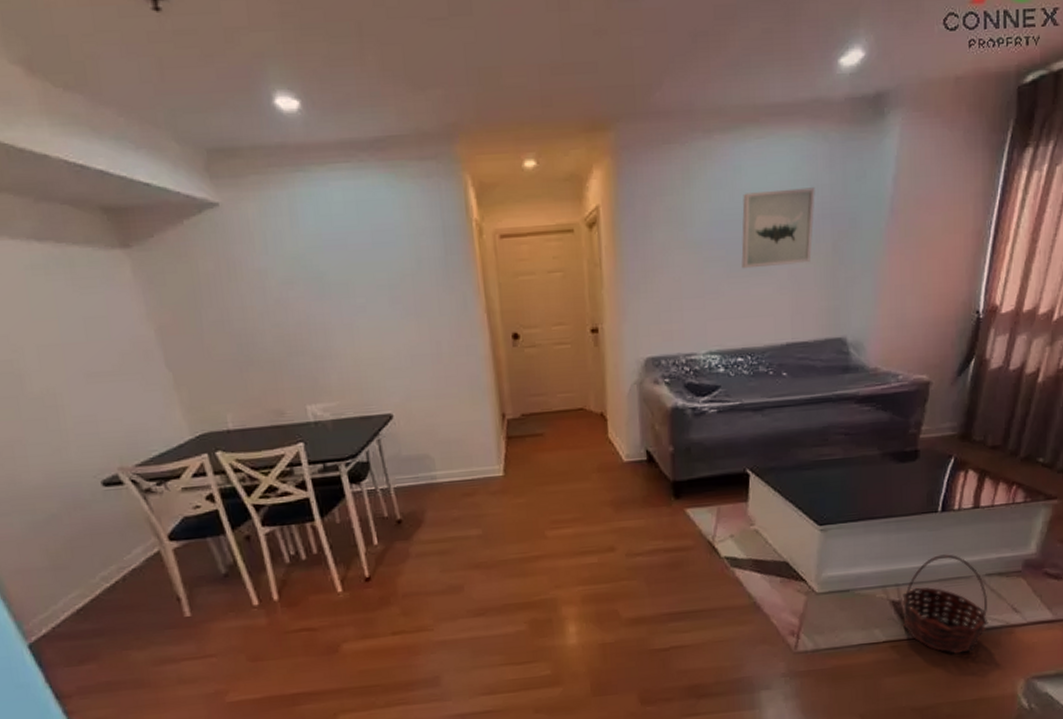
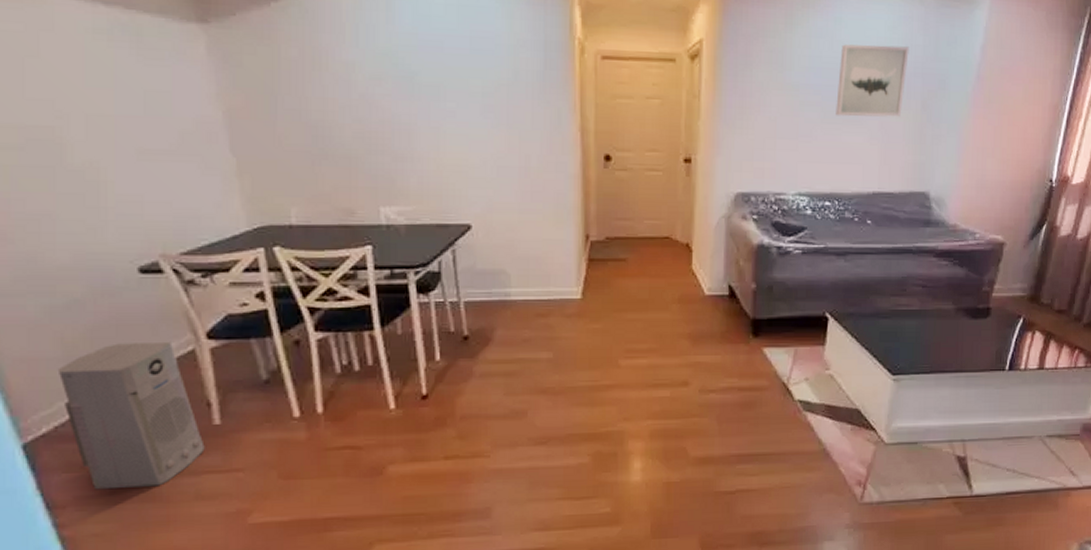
air purifier: none [48,545,181,680] -> present [59,341,205,490]
basket: present [901,554,989,654] -> none [966,413,1047,514]

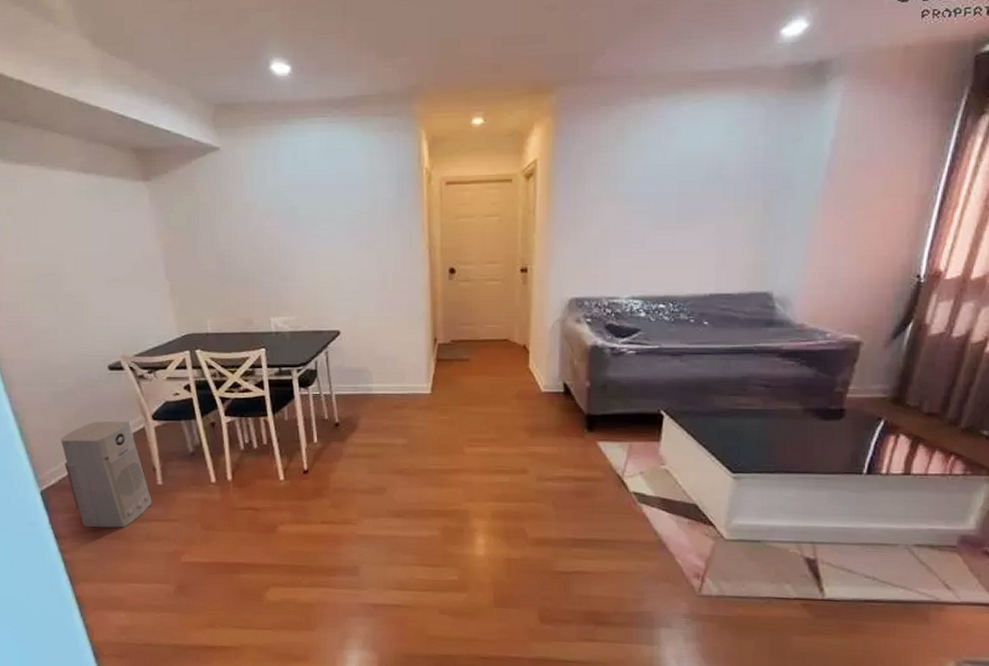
wall art: present [836,44,909,117] -> none [670,148,749,222]

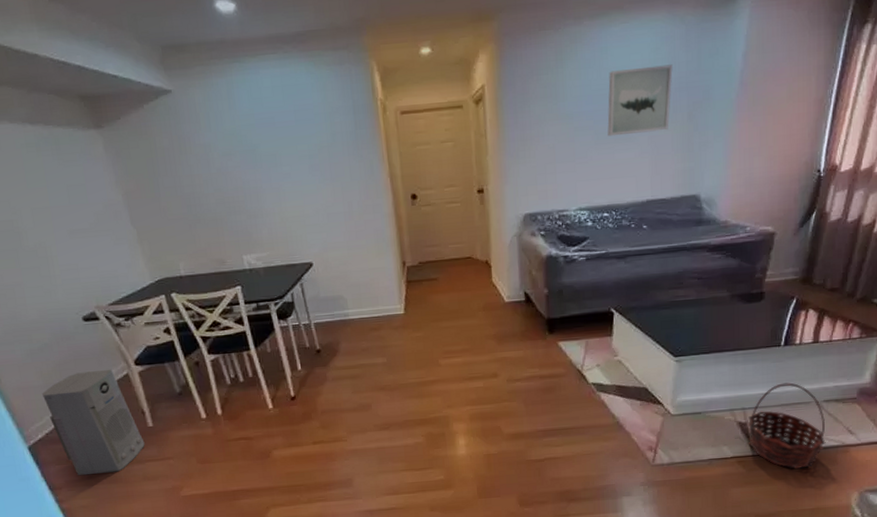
wall art: none [670,148,749,222] -> present [607,64,673,137]
basket: none [817,518,915,624] -> present [747,382,826,469]

